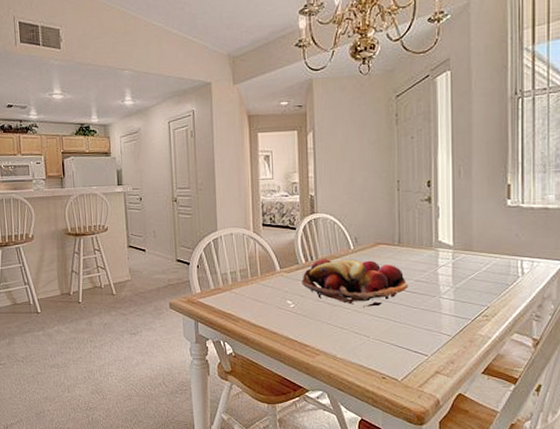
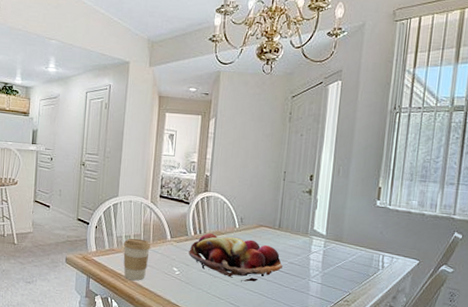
coffee cup: none [229,273,260,320] -> present [123,238,151,281]

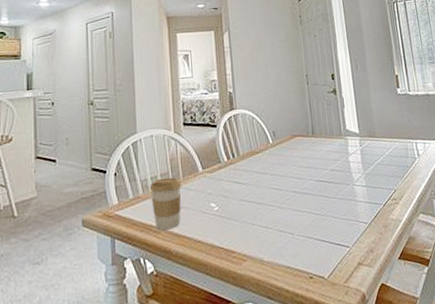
fruit basket: present [189,233,283,282] -> none [225,153,325,205]

